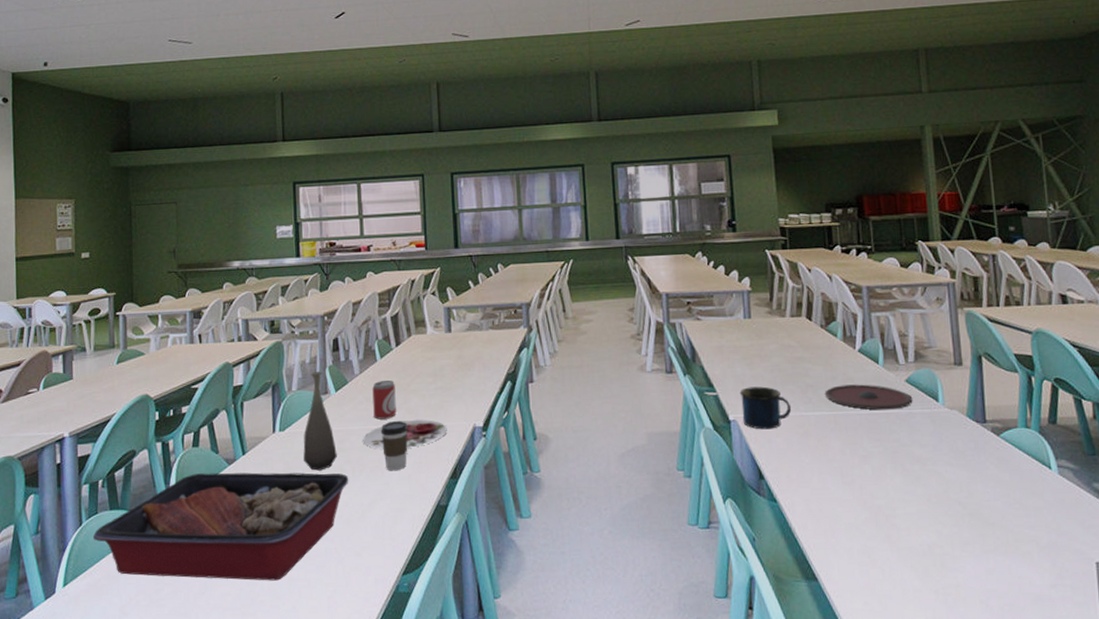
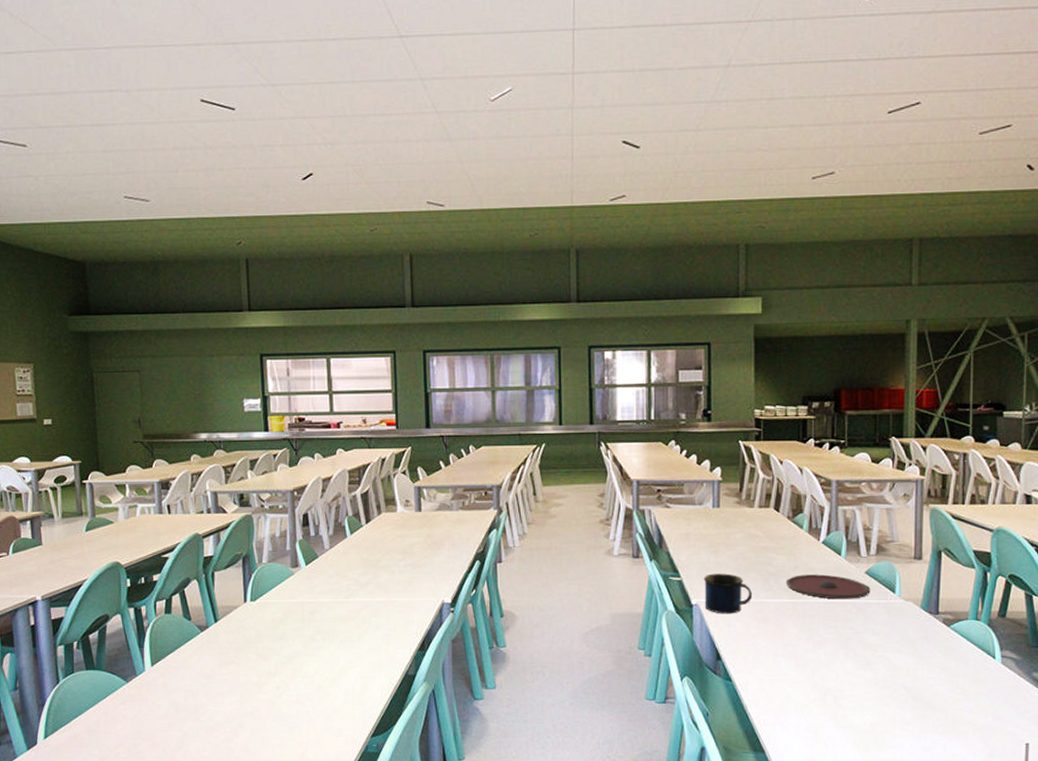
tray: present [93,472,349,581] -> none [71,638,320,739]
bottle: present [303,371,337,471] -> none [274,544,308,639]
plate: present [363,420,447,449] -> none [333,595,416,621]
beer can: present [372,380,397,420] -> none [342,556,366,593]
coffee cup: present [380,421,408,470] -> none [350,595,378,641]

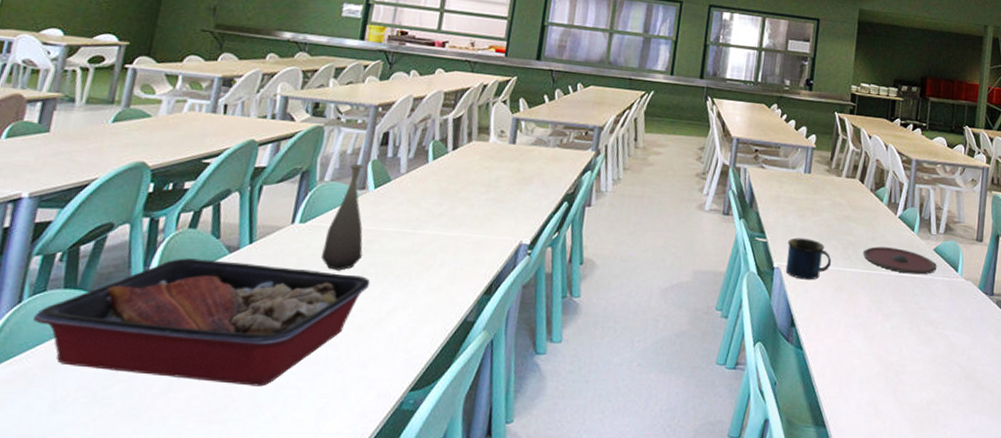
tray: none [71,638,320,739] -> present [33,258,370,387]
bottle: none [274,544,308,639] -> present [321,163,364,271]

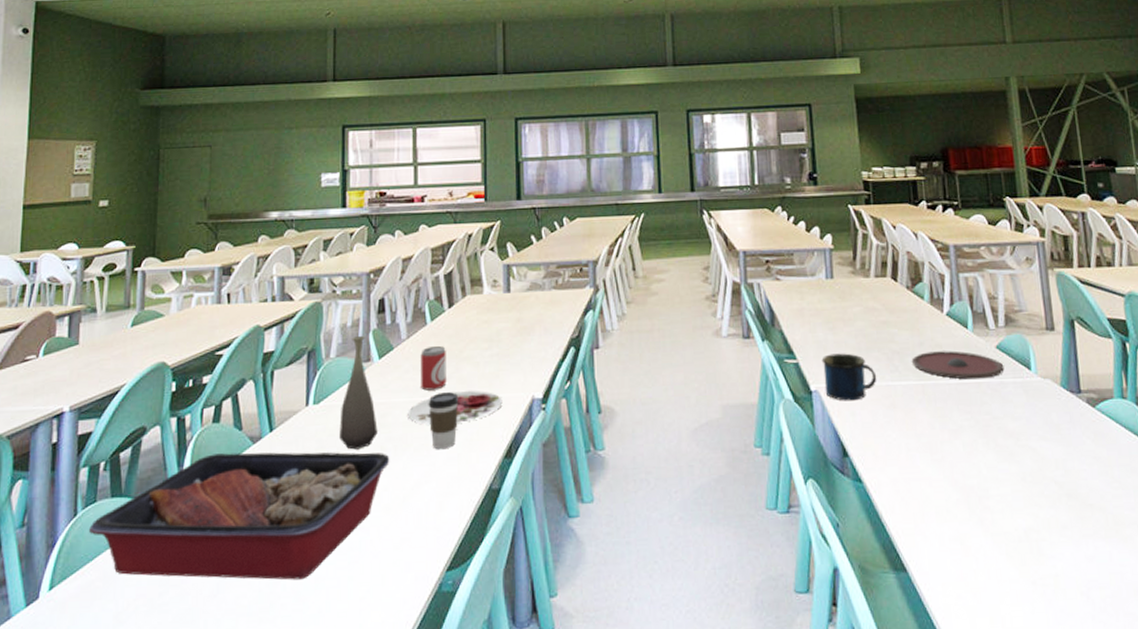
plate: none [394,229,491,258] -> present [408,391,503,425]
beer can: none [412,183,444,225] -> present [420,346,447,391]
coffee cup: none [415,227,449,279] -> present [428,392,459,449]

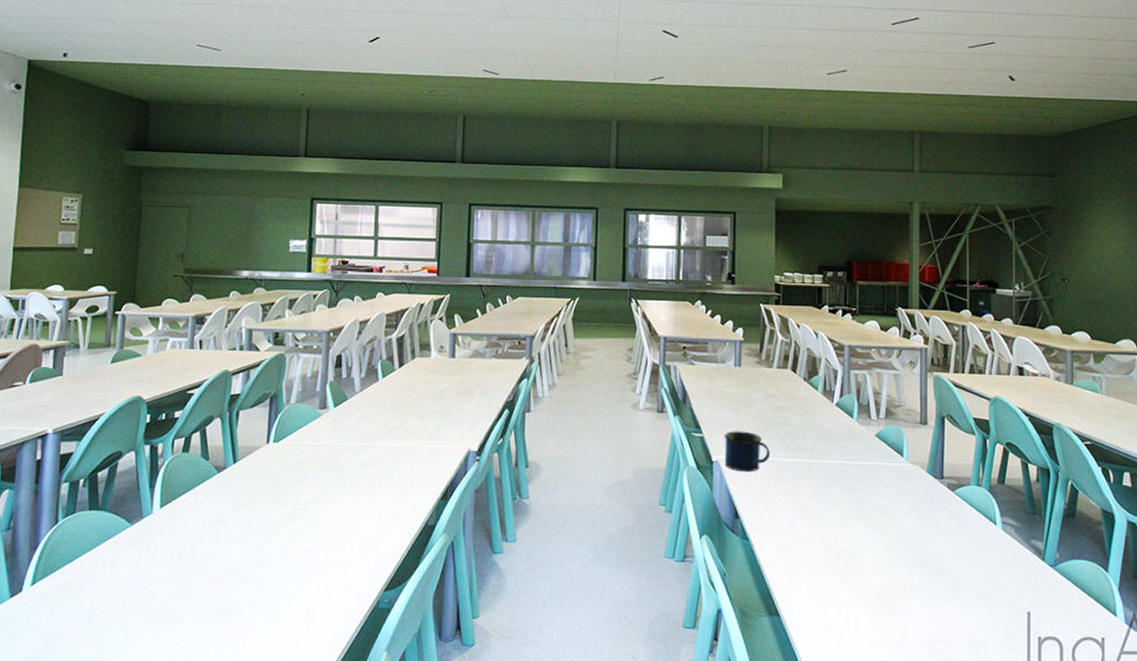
tray: present [89,452,390,580] -> none [68,479,340,590]
bottle: present [339,335,378,450] -> none [295,385,330,484]
plate: present [408,391,503,425] -> none [357,441,442,467]
beer can: present [420,346,447,391] -> none [370,400,395,438]
coffee cup: present [428,392,459,449] -> none [376,440,404,488]
plate: present [911,350,1004,380] -> none [801,435,881,461]

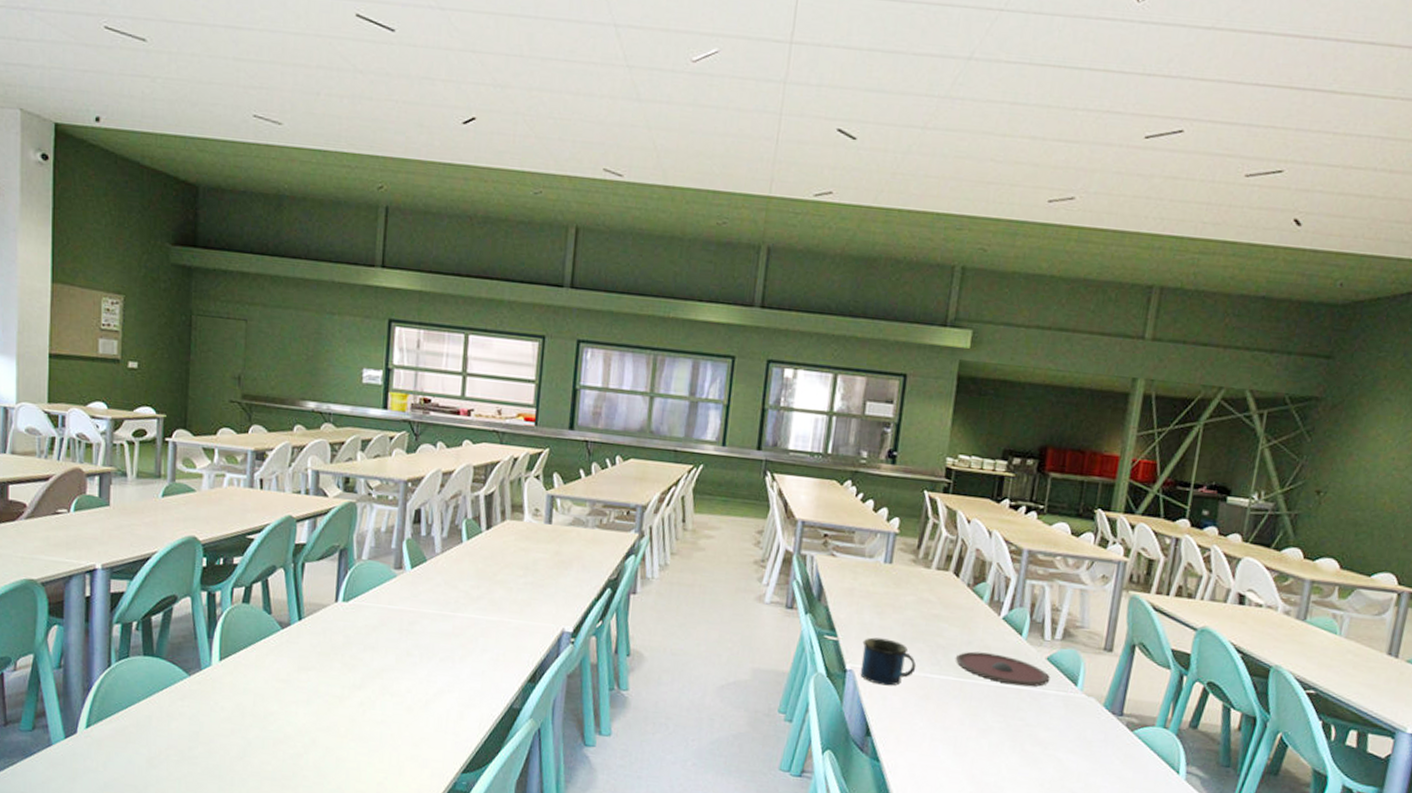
plate: none [801,435,881,461] -> present [955,651,1050,687]

